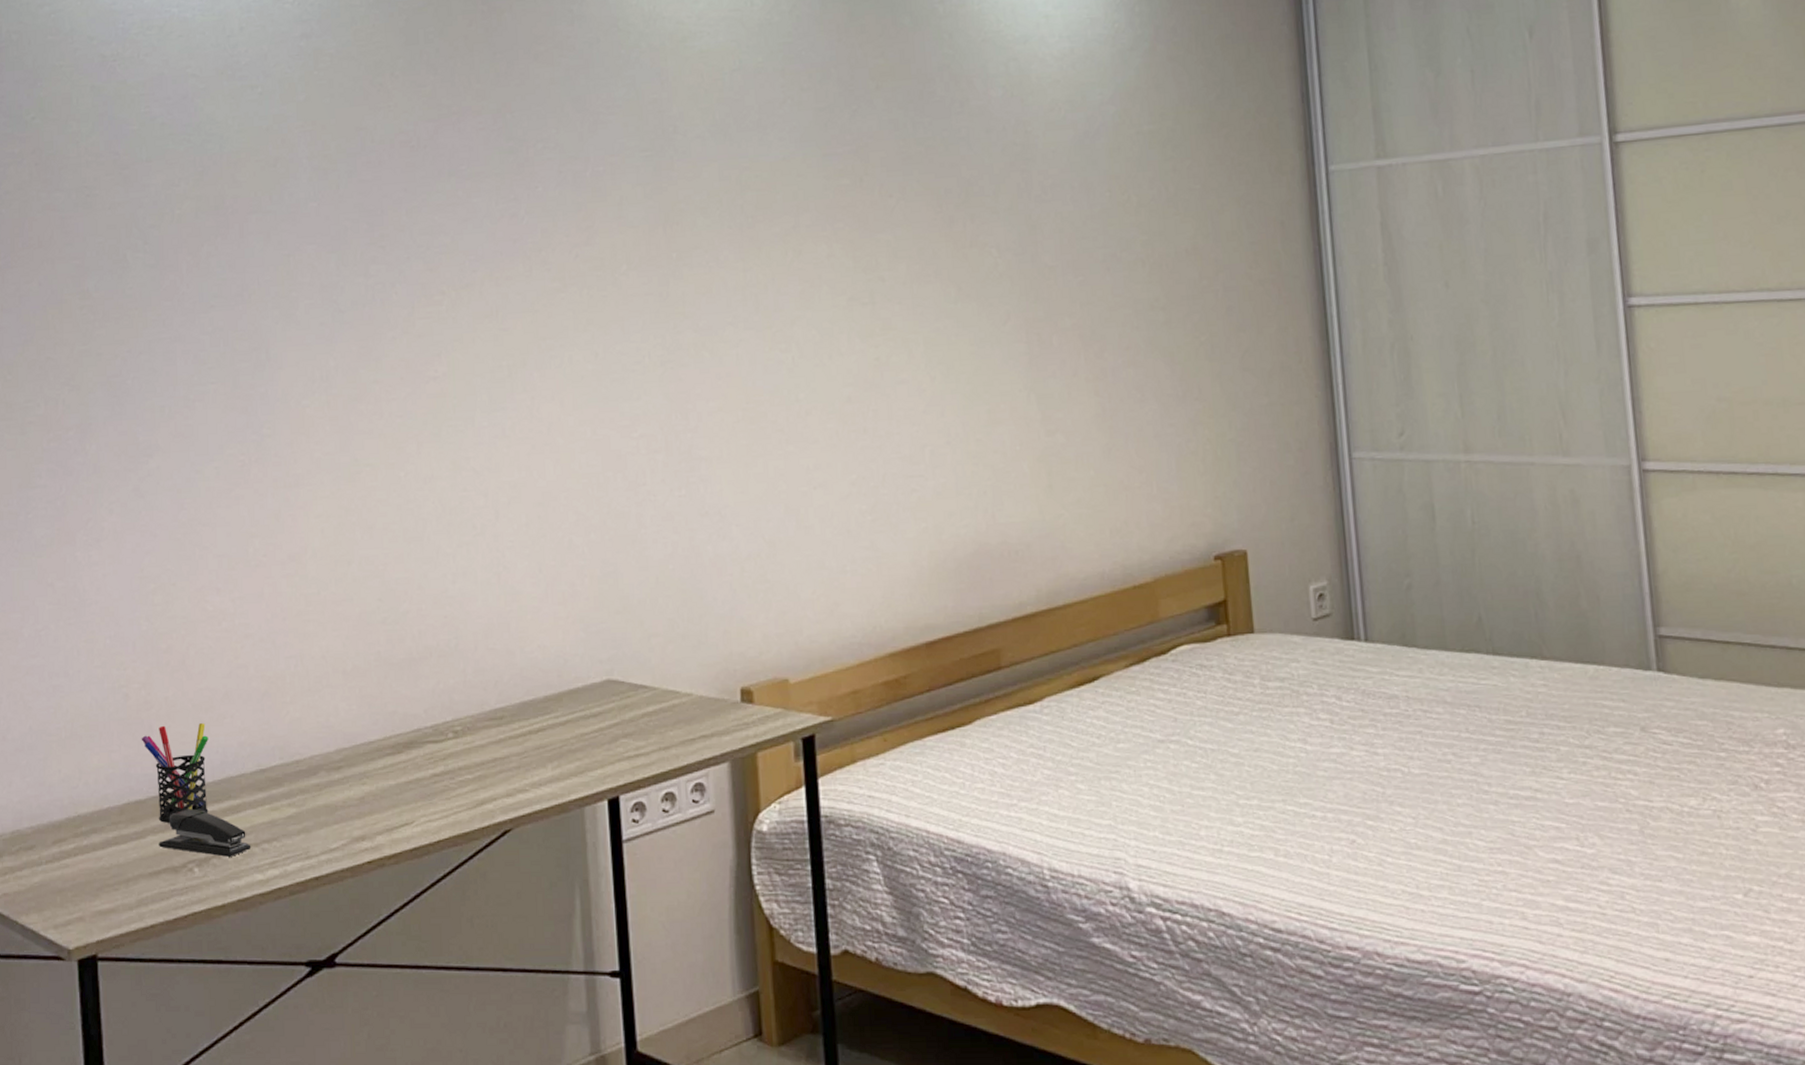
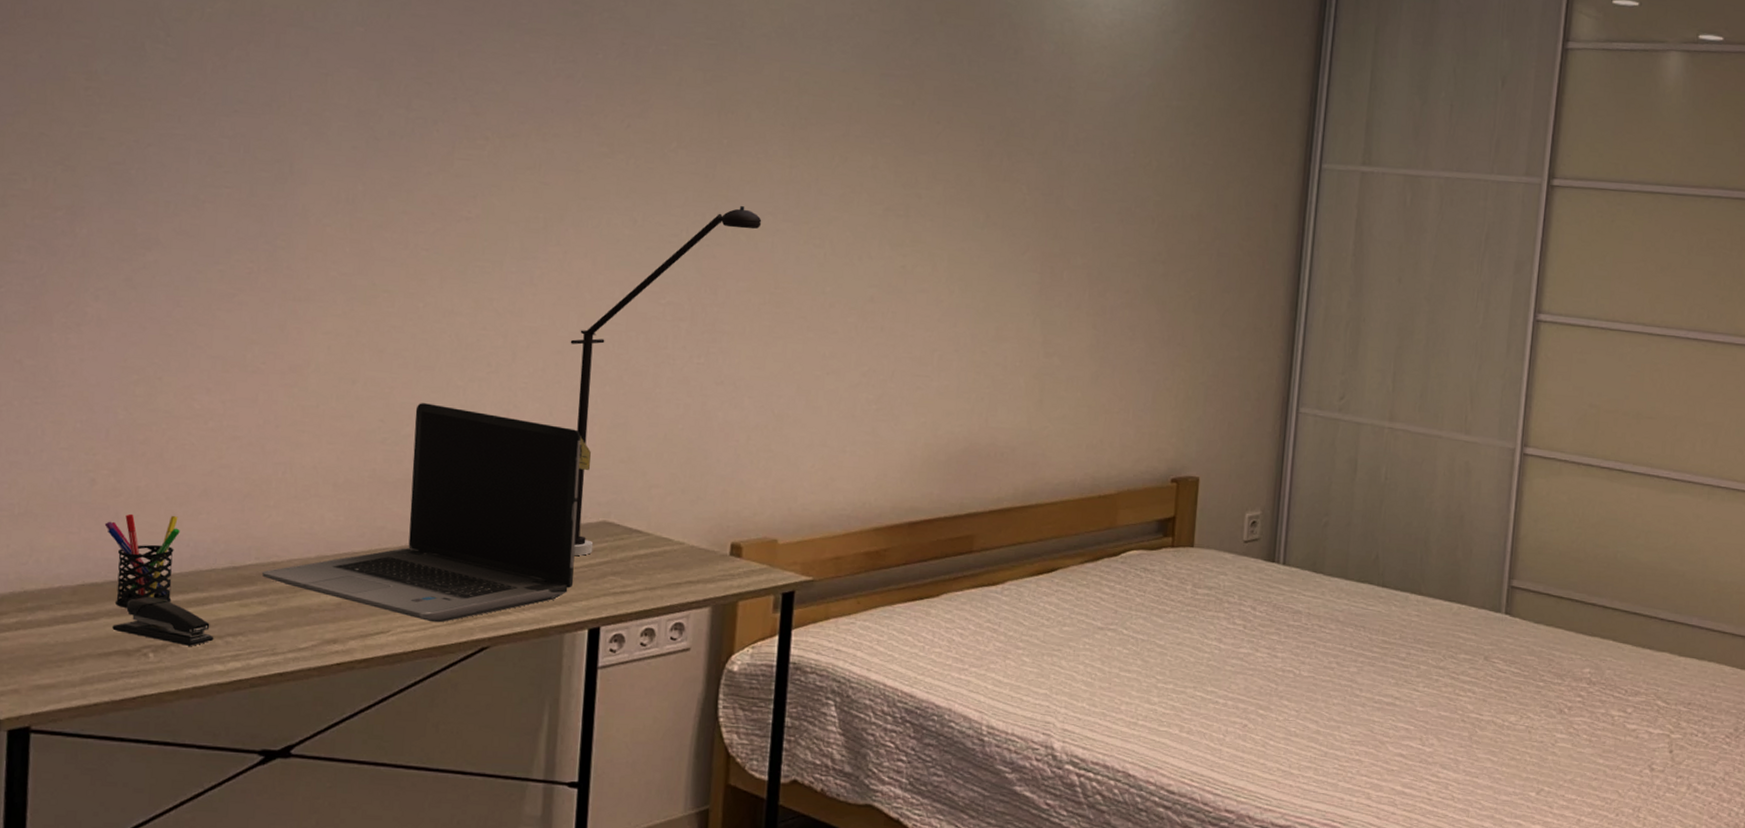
laptop computer: none [288,575,586,808] -> present [262,403,582,623]
desk lamp: none [549,321,723,720] -> present [570,206,762,556]

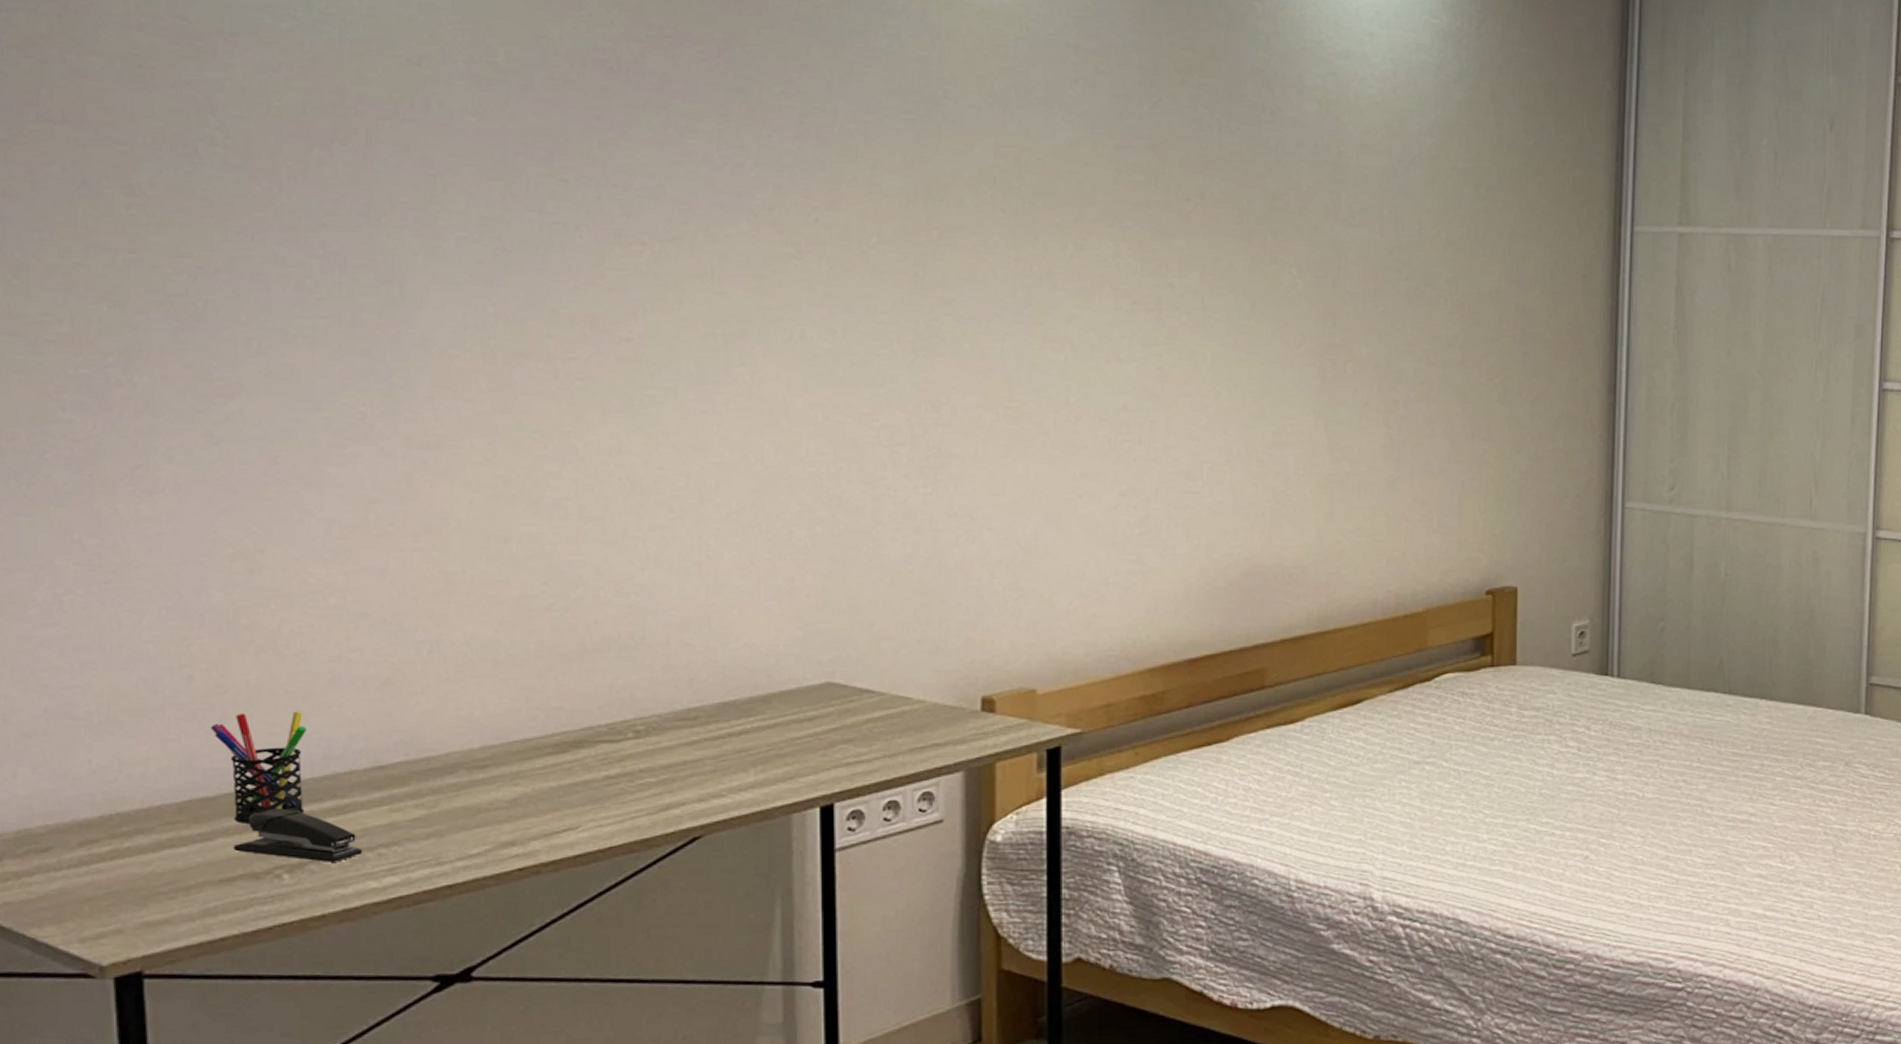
laptop computer: present [262,403,582,623] -> none [415,560,798,813]
desk lamp: present [570,206,762,556] -> none [768,308,987,724]

